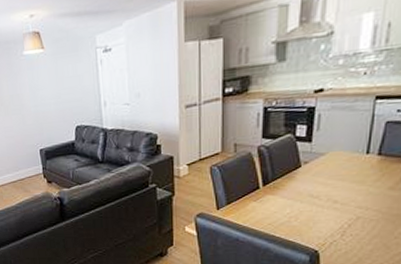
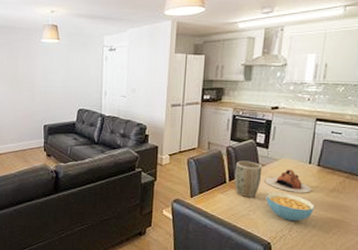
plant pot: none [270,159,305,203] -> present [234,160,262,198]
teapot: none [307,163,370,191] -> present [264,169,311,193]
cereal bowl: none [310,192,375,224] -> present [265,192,315,222]

